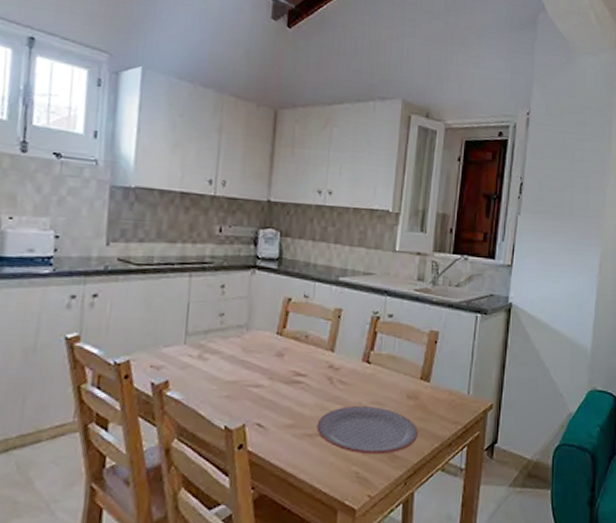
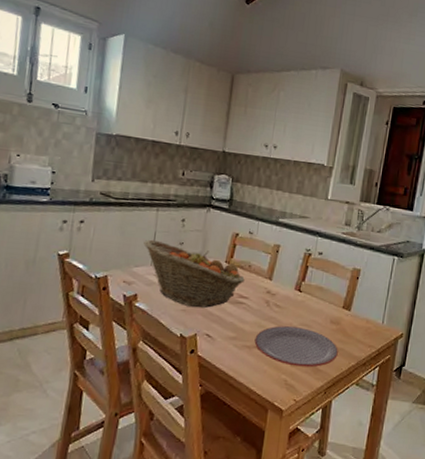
fruit basket: none [174,312,301,392] -> present [143,239,245,308]

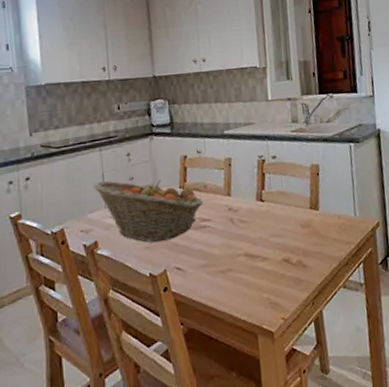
plate: present [254,326,338,367] -> none [227,238,317,282]

